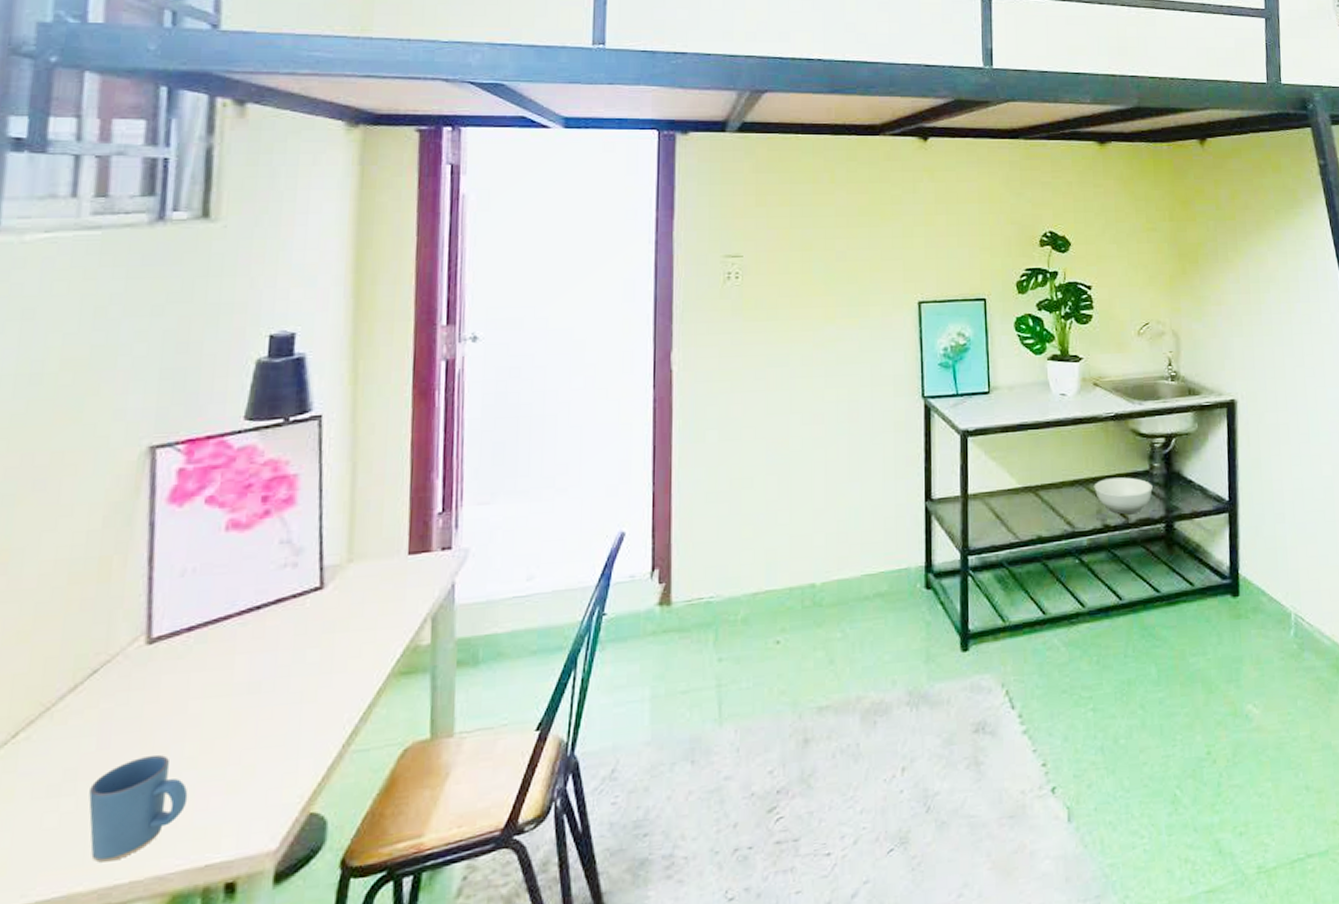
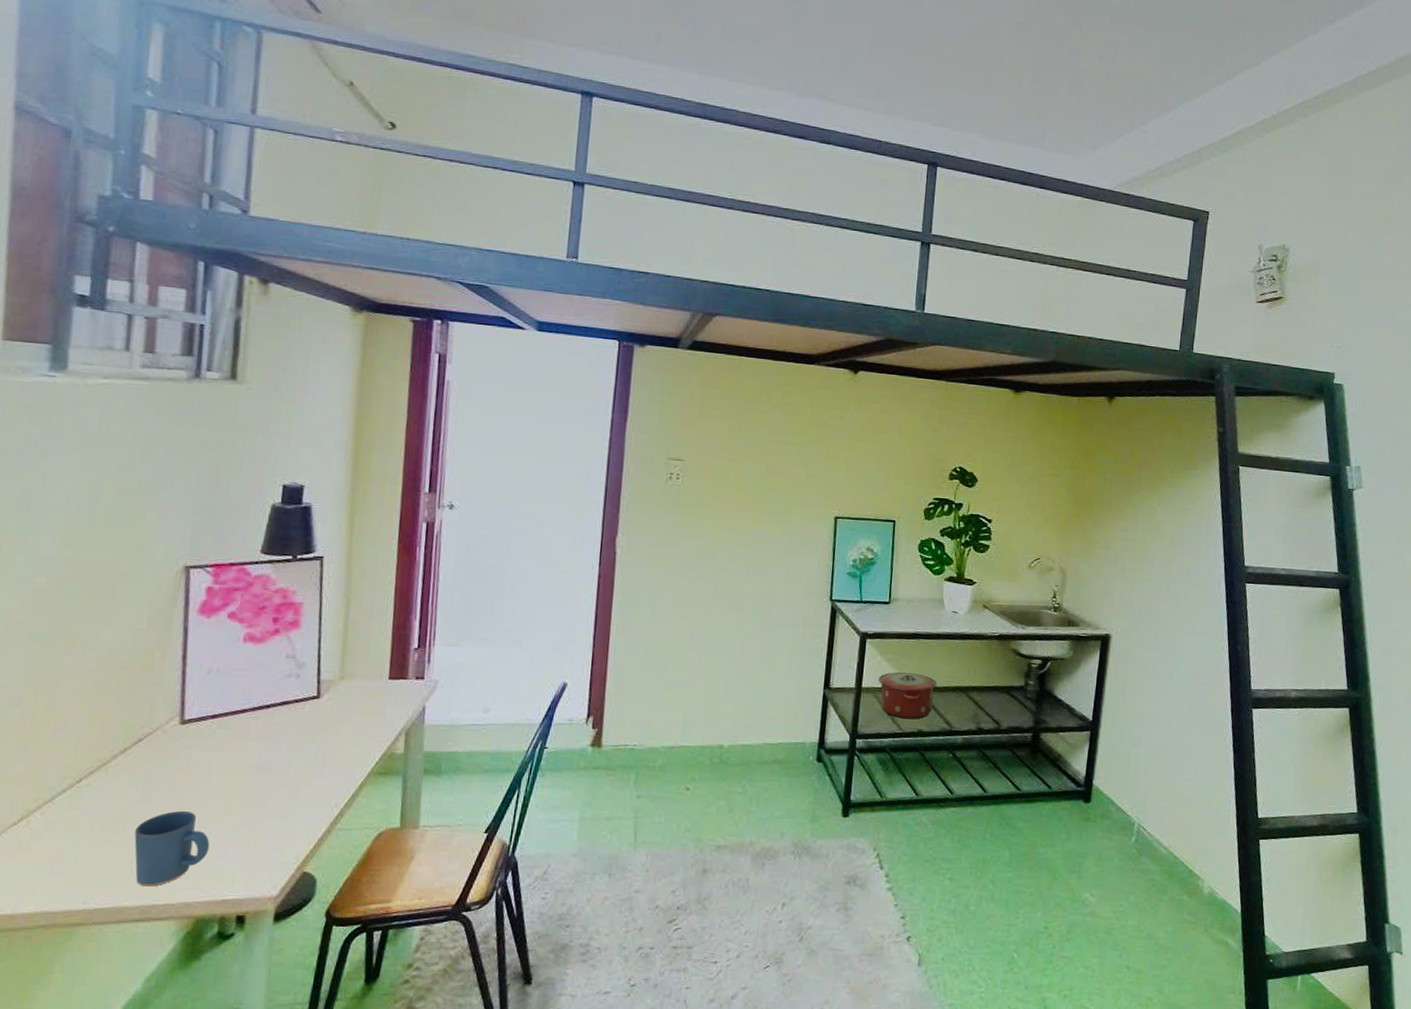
casserole: none [985,470,1053,525] -> present [878,672,937,720]
bowl: present [1094,477,1153,515] -> none [973,689,1025,722]

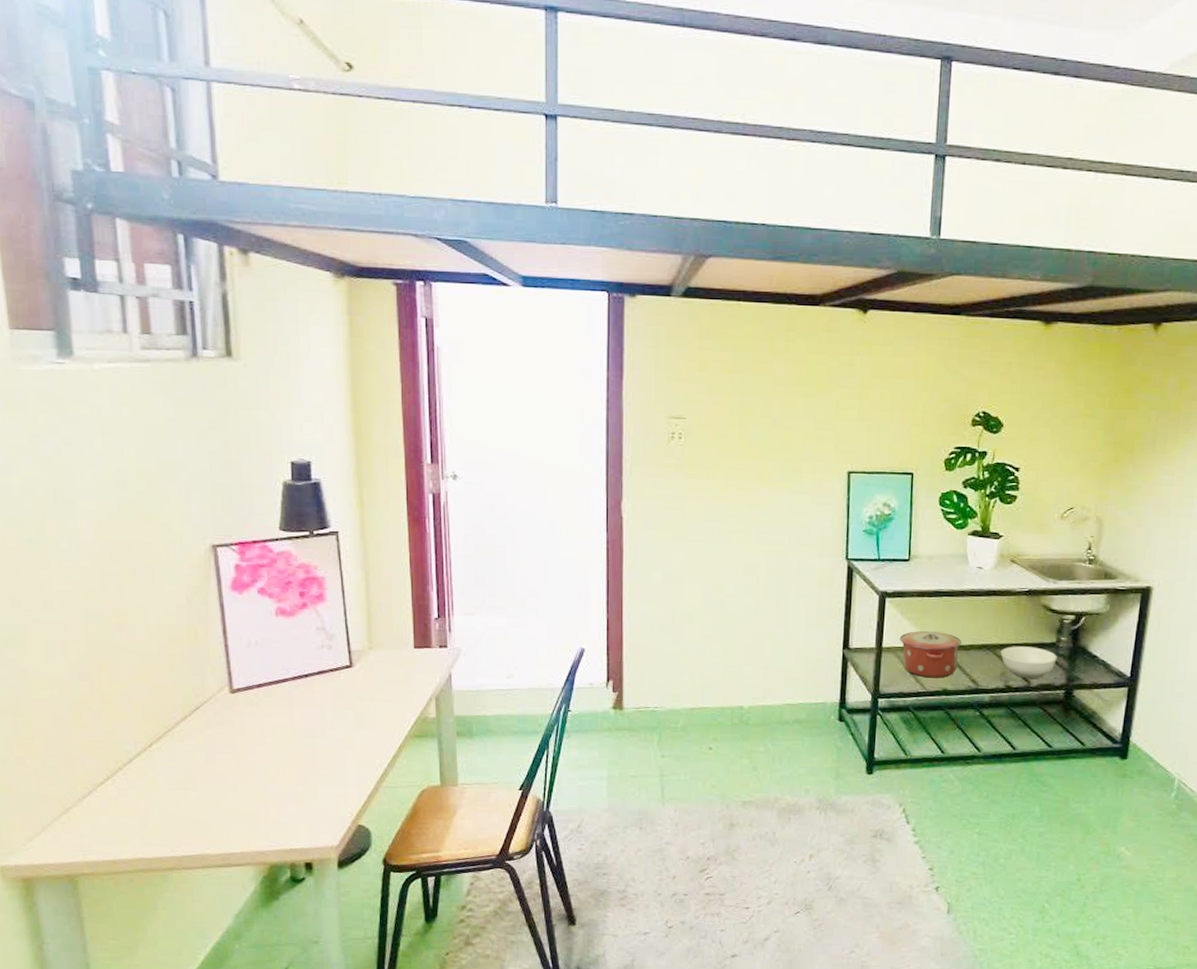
mug: present [134,811,210,887] -> none [206,771,273,837]
bowl: none [973,689,1025,722] -> present [1000,646,1057,679]

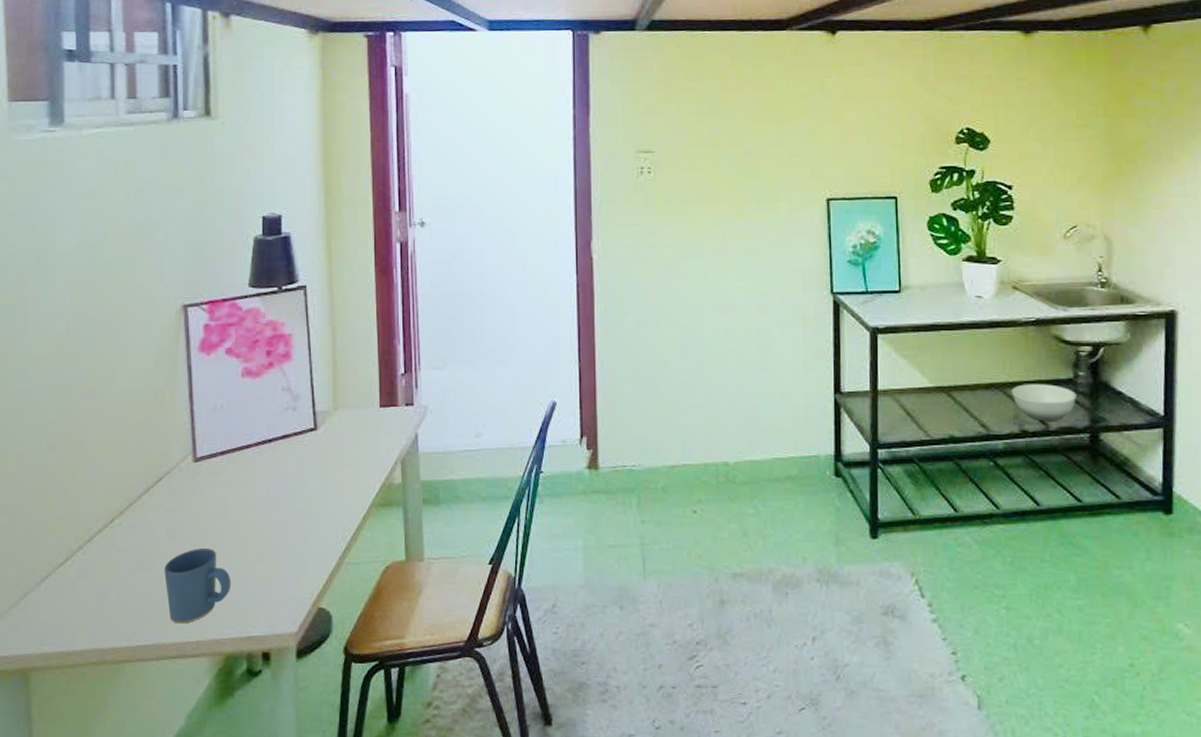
mug: none [206,771,273,837] -> present [164,549,231,624]
casserole: present [899,631,962,678] -> none [895,370,967,424]

